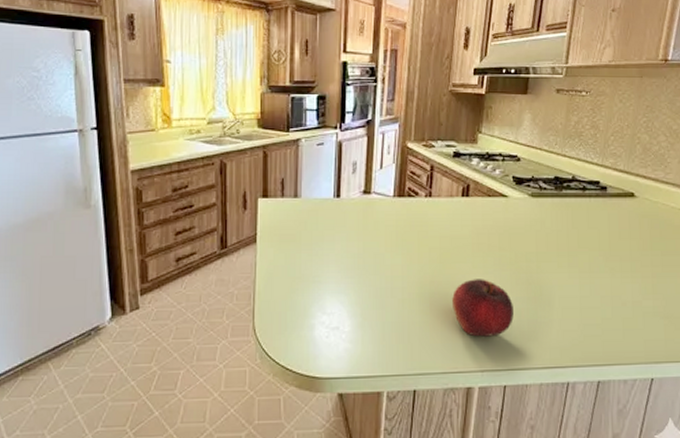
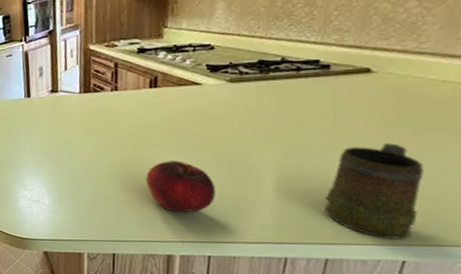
mug: none [599,265,666,358] -> present [324,143,424,240]

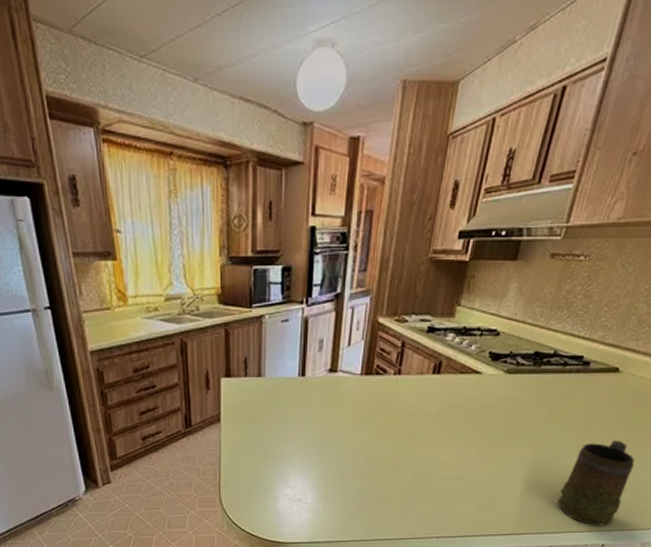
fruit: present [146,161,216,212] -> none [414,455,475,508]

